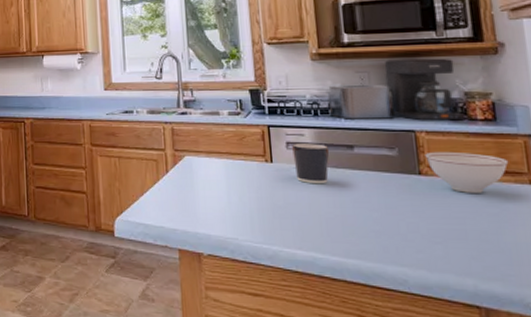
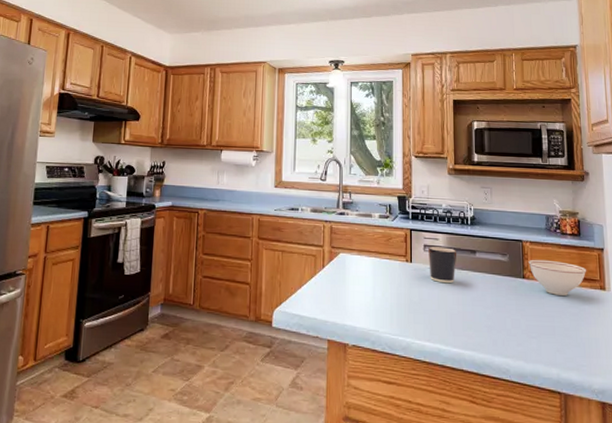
toaster: present [328,84,396,121] -> none [460,197,509,231]
coffee maker: present [384,58,466,121] -> none [503,179,559,234]

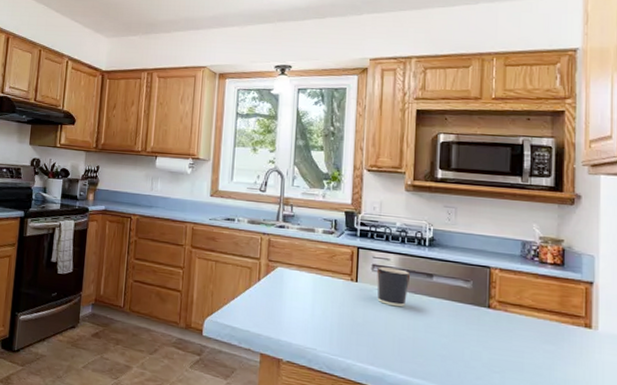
bowl: present [528,259,587,297] -> none [496,288,570,332]

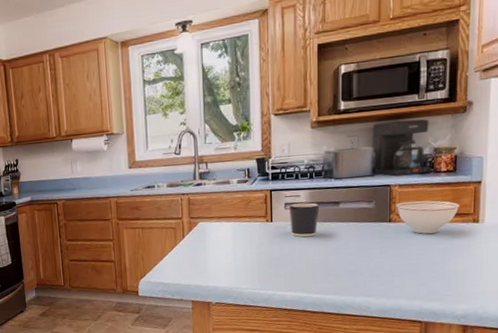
toaster: none [416,216,476,255] -> present [323,146,377,180]
coffee maker: none [470,198,537,263] -> present [372,119,432,177]
bowl: none [496,288,570,332] -> present [396,200,460,235]

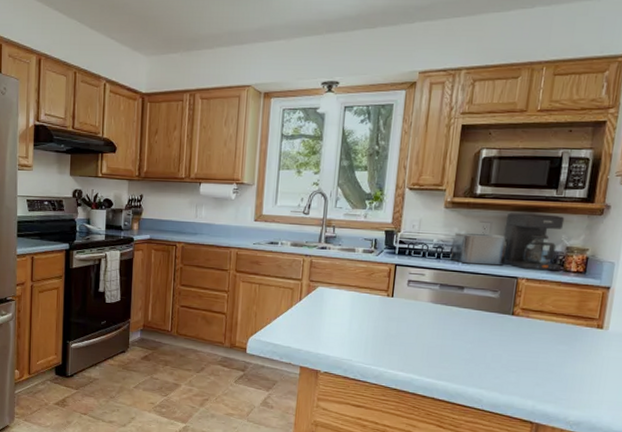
mug: present [289,202,320,237] -> none [411,282,444,318]
bowl: present [396,200,460,235] -> none [520,296,586,334]

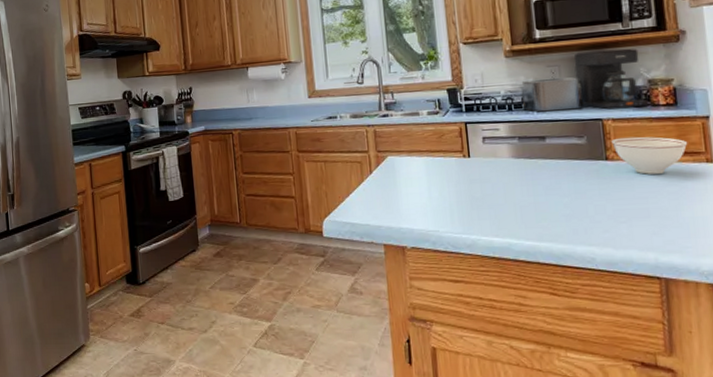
bowl: none [520,296,586,334] -> present [611,136,688,175]

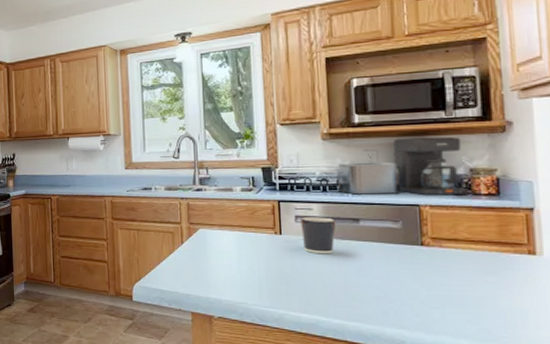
mug: none [488,137,523,175] -> present [301,217,336,254]
bowl: present [611,136,688,175] -> none [428,224,510,264]

